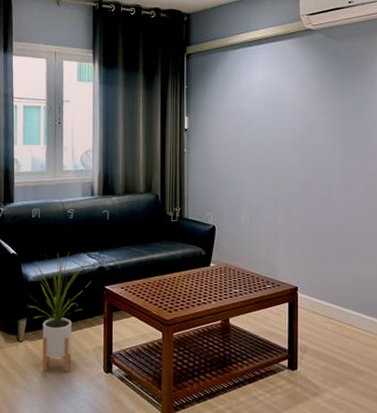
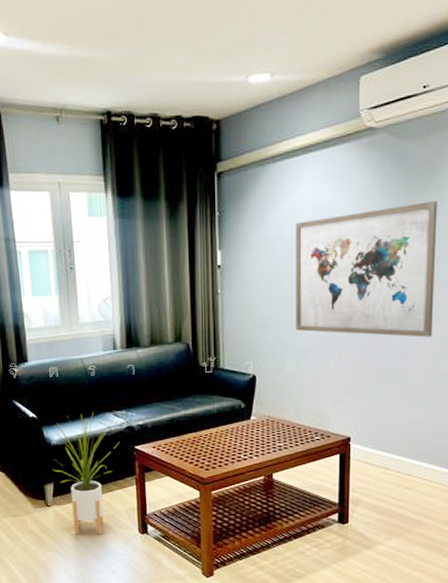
wall art: none [250,89,365,201] -> present [295,200,437,337]

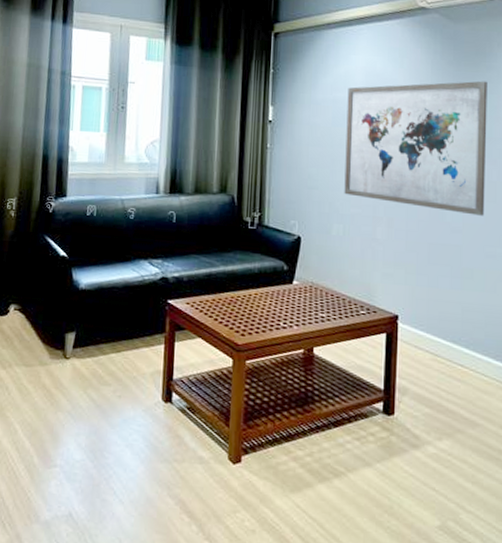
house plant: present [53,412,119,535] -> none [77,258,152,398]

